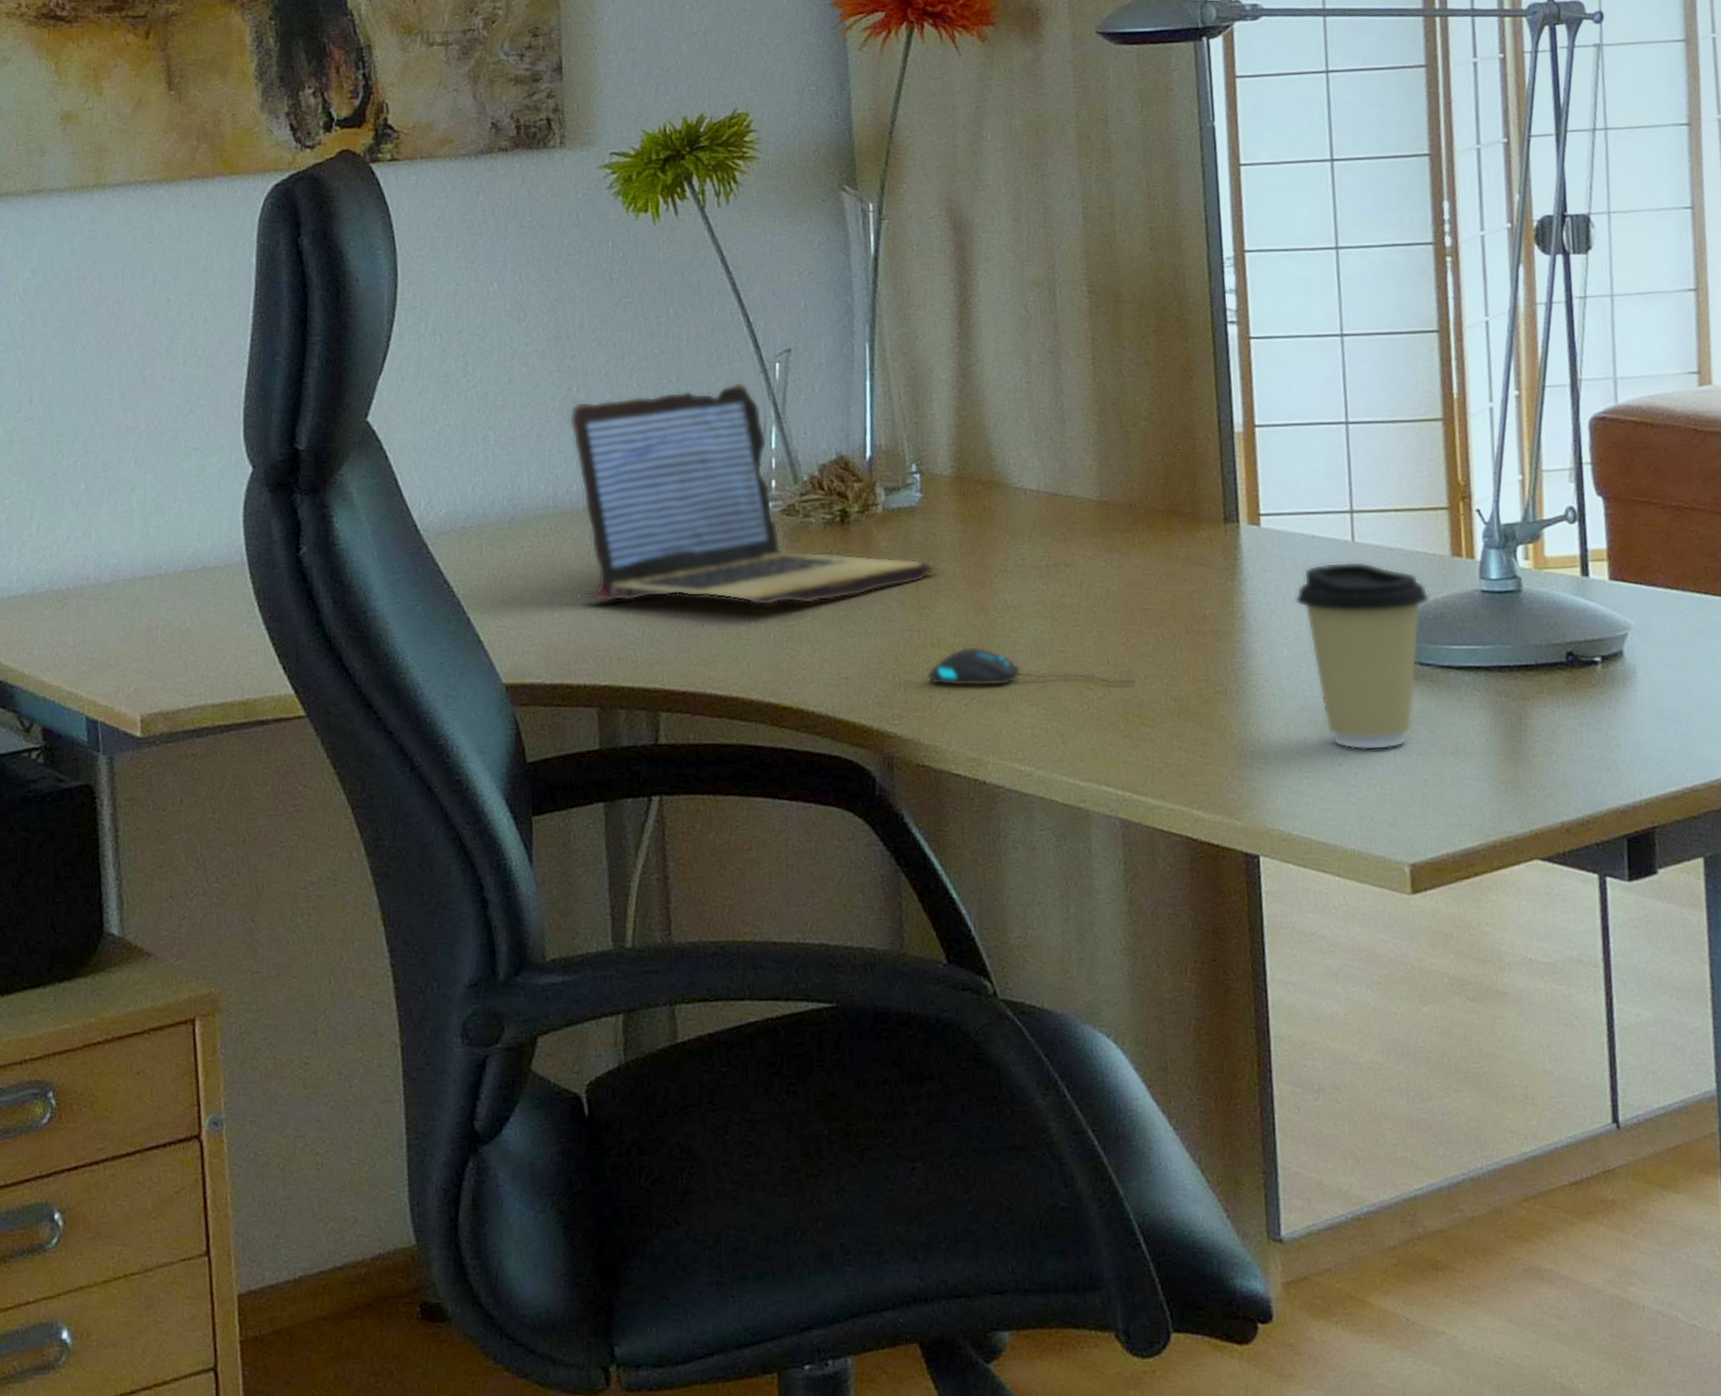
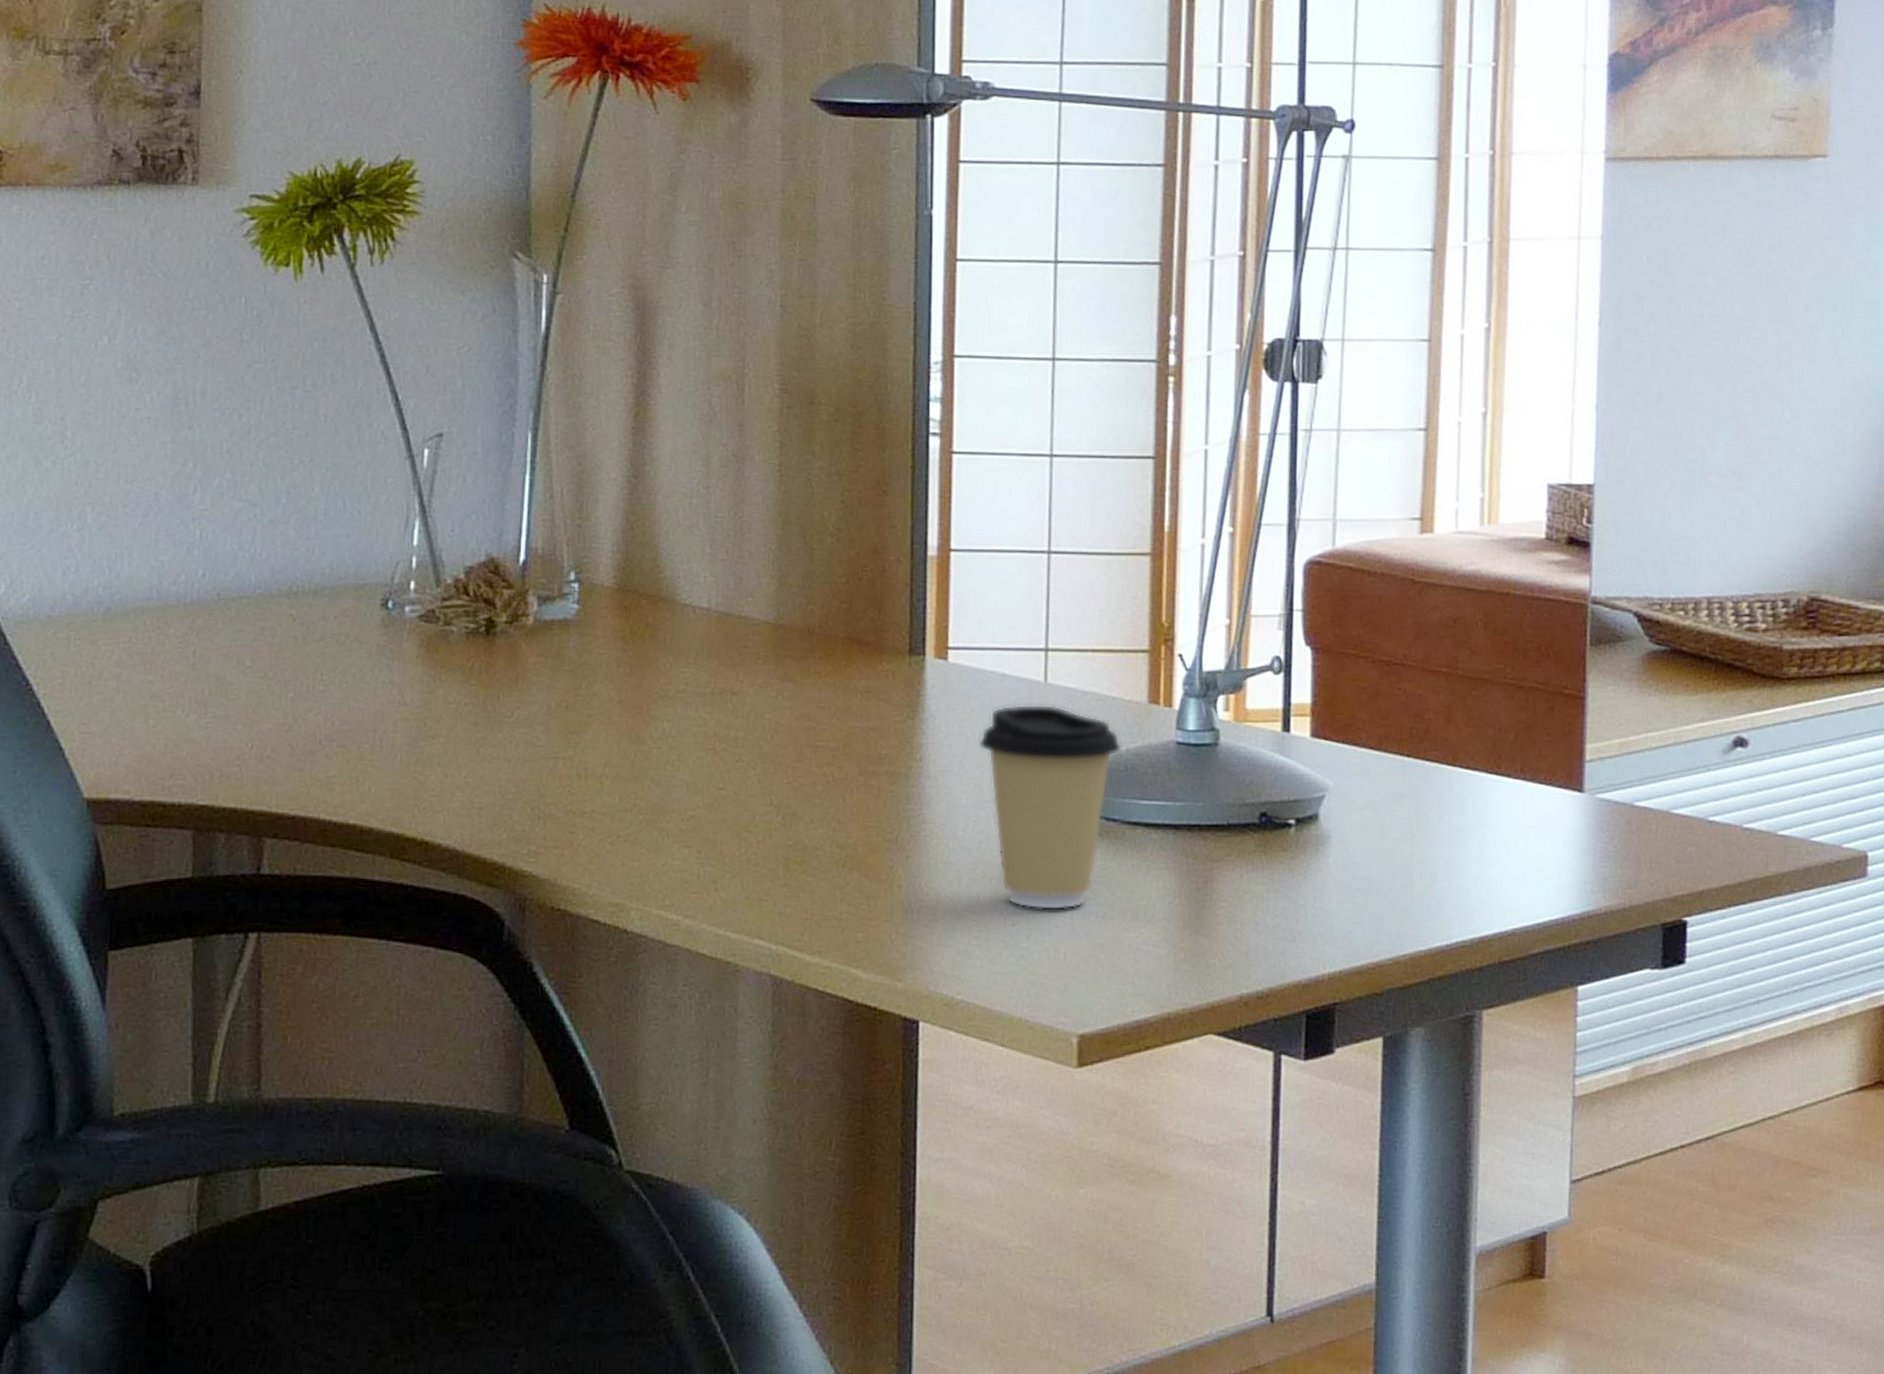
laptop: present [569,381,938,606] -> none [180,467,591,723]
mouse: present [927,646,1136,687] -> none [570,778,800,829]

